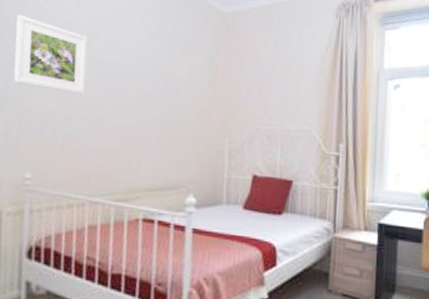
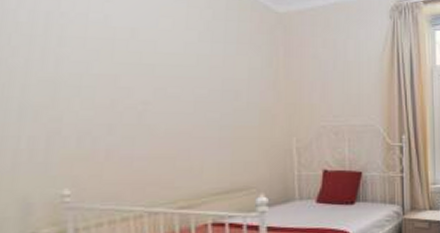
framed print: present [13,14,88,95] -> none [26,11,129,100]

